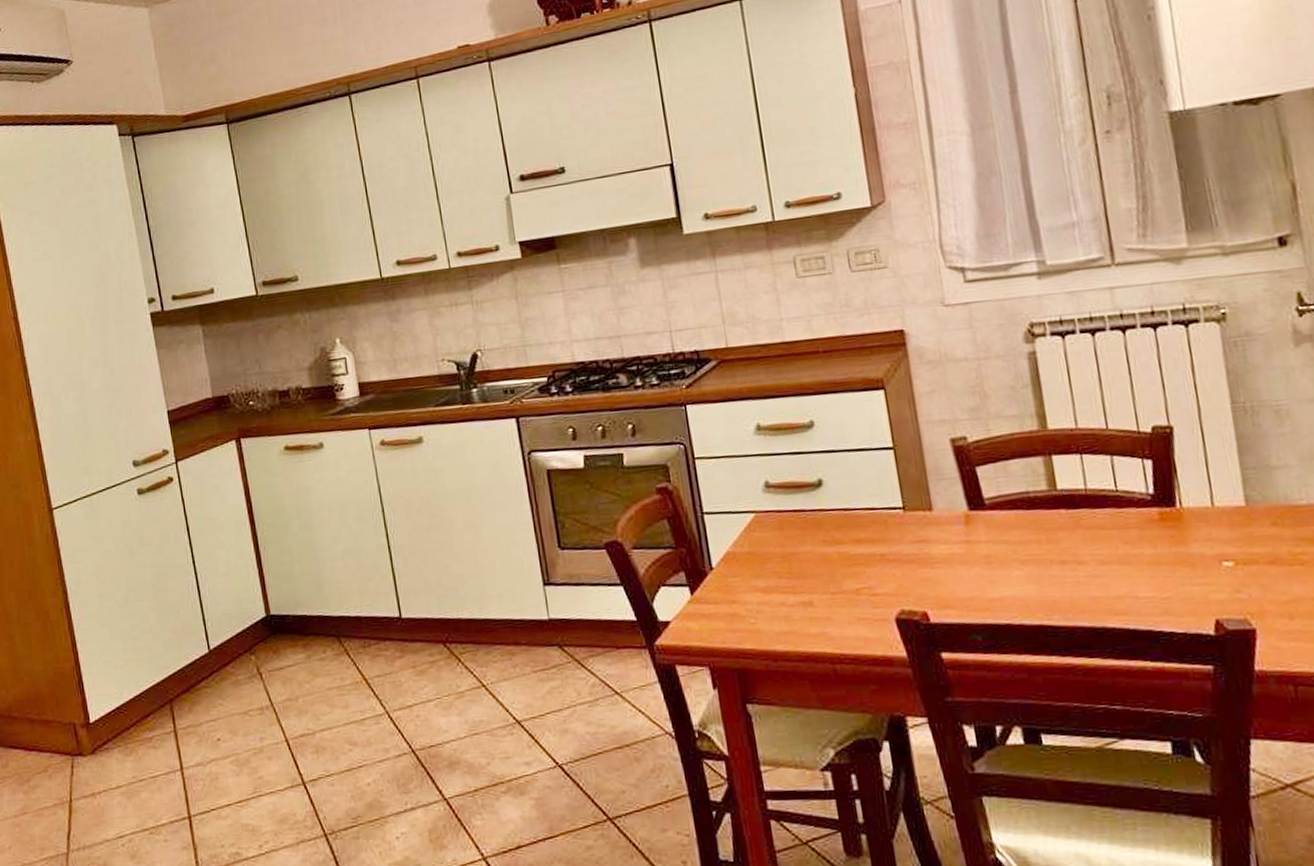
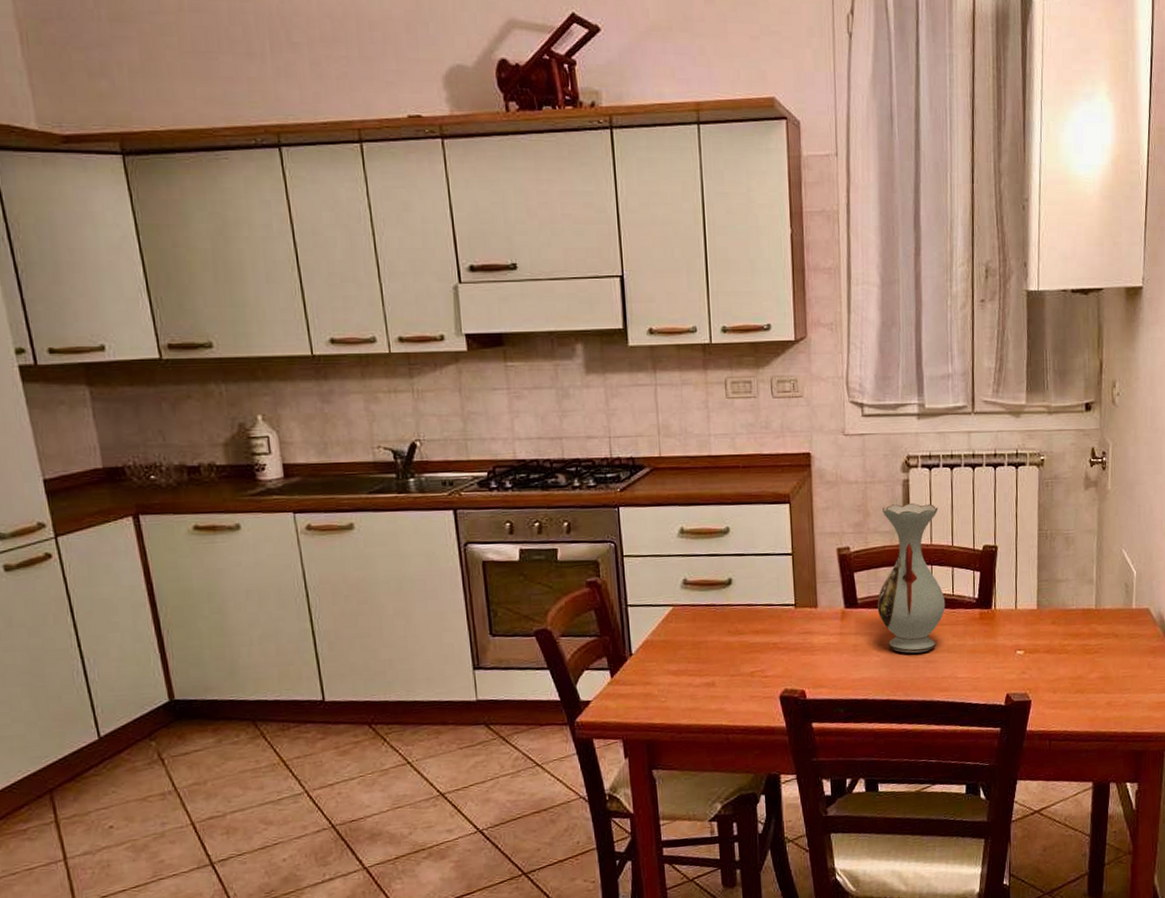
vase: none [1005,378,1108,566] -> present [877,503,946,654]

